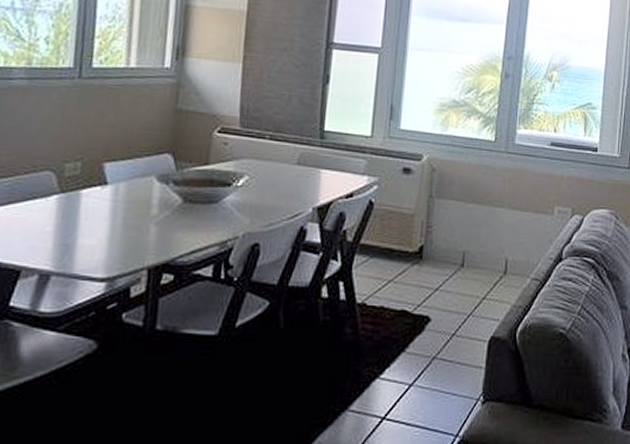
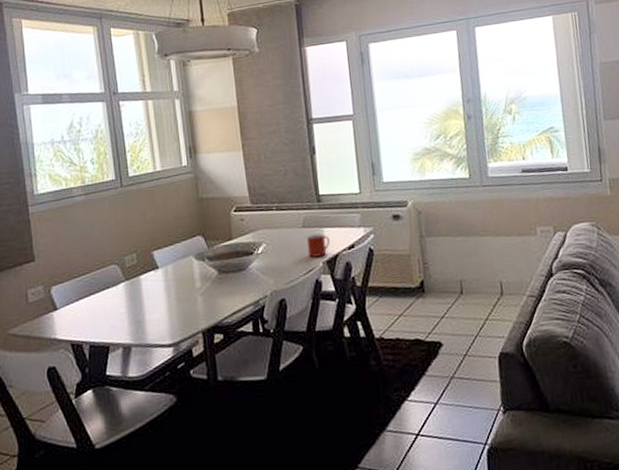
mug: none [298,174,326,201] -> present [307,234,330,257]

